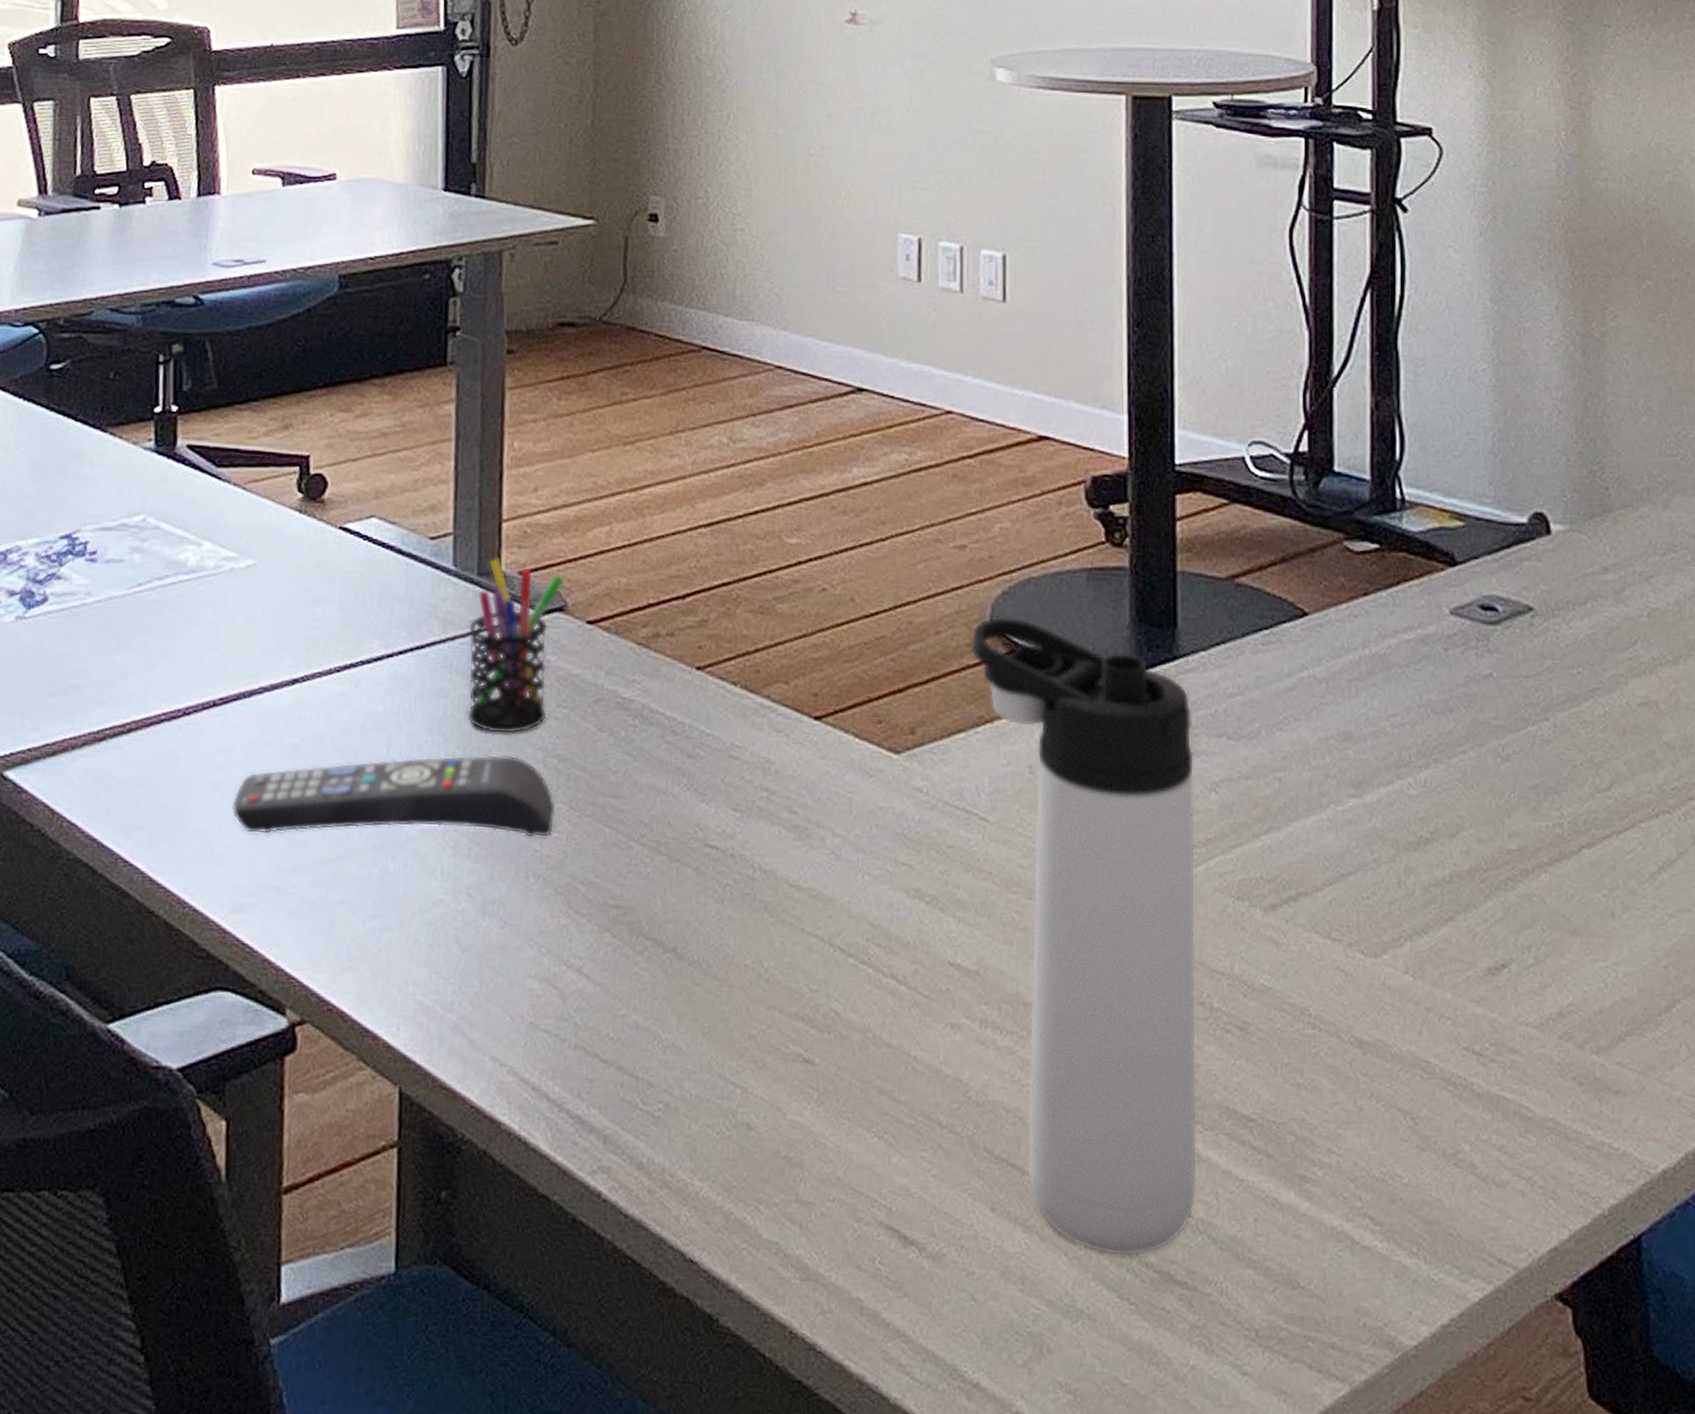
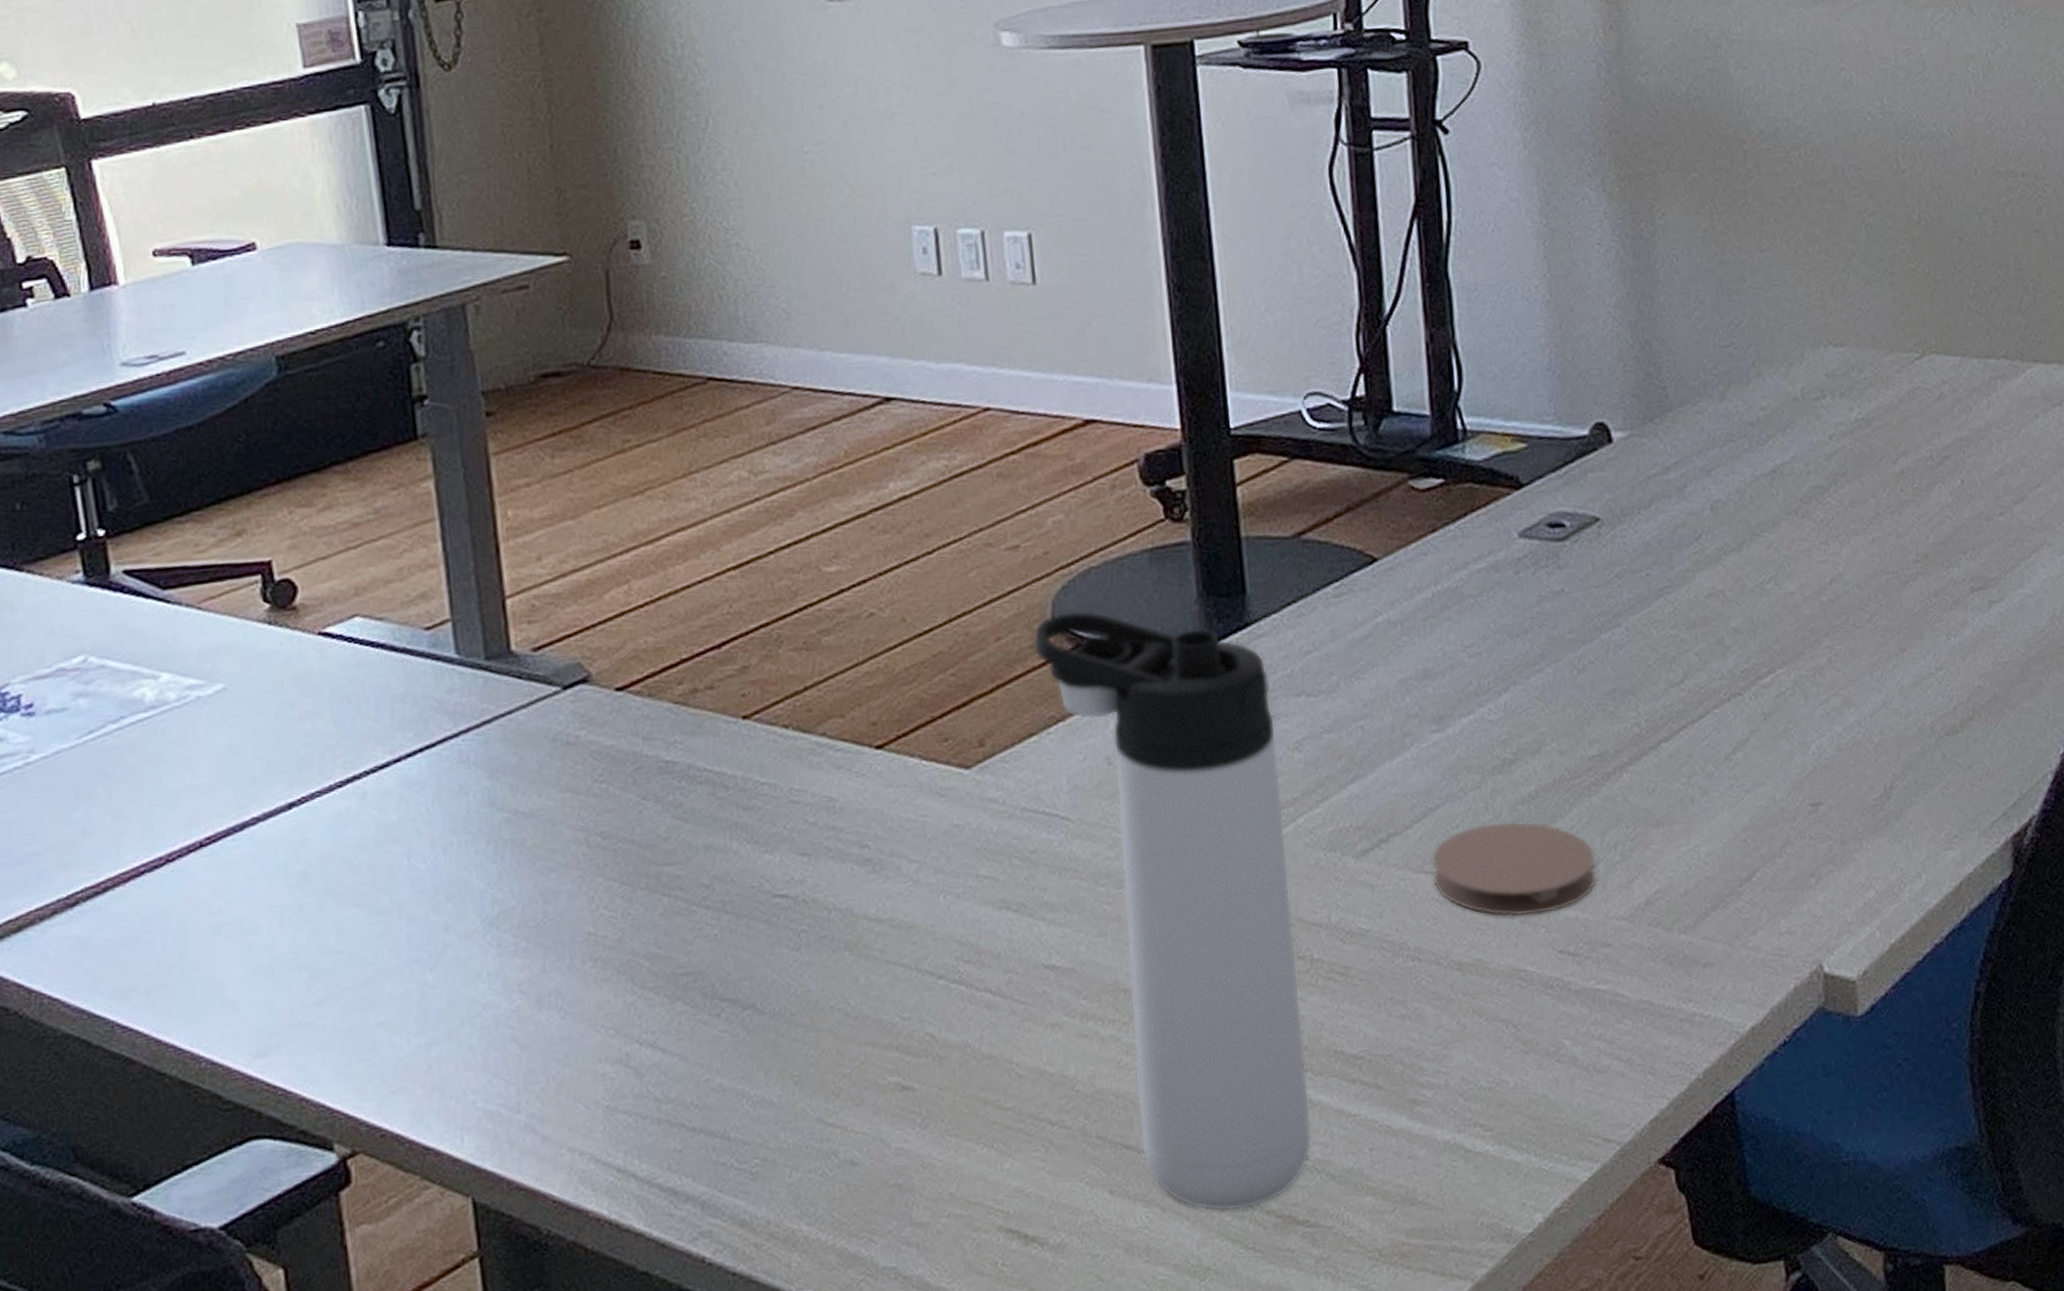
remote control: present [231,754,556,838] -> none [238,840,607,973]
pen holder: present [467,558,565,734] -> none [482,638,585,822]
coaster: none [1339,900,1509,1006] -> present [1431,821,1598,917]

